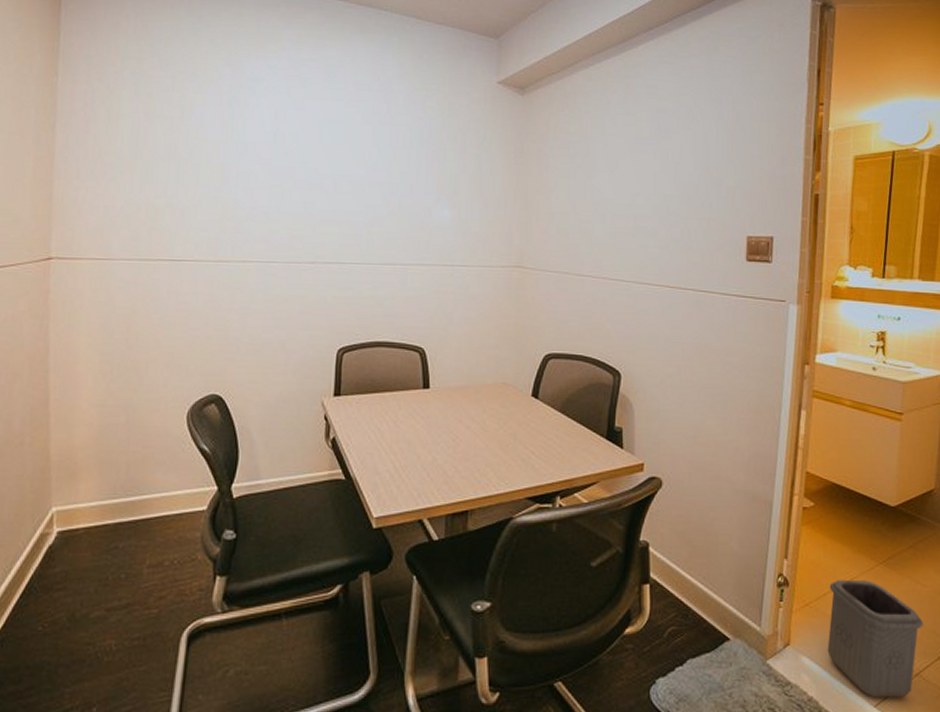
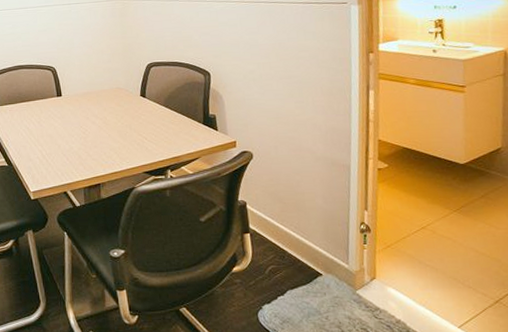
trash bin: present [827,580,923,698] -> none [407,225,500,320]

